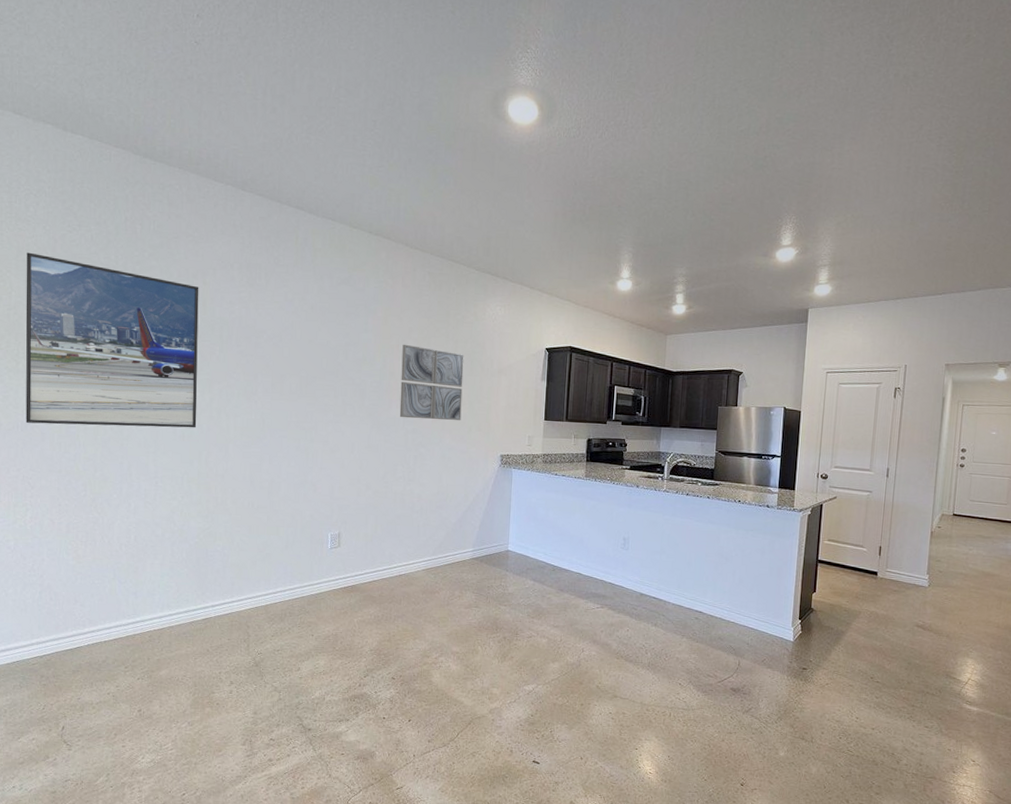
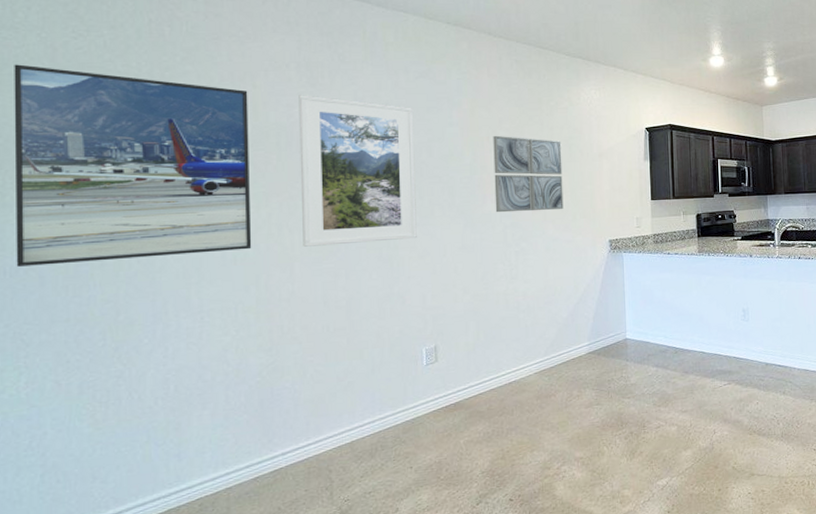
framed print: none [236,293,335,434] -> present [299,95,417,247]

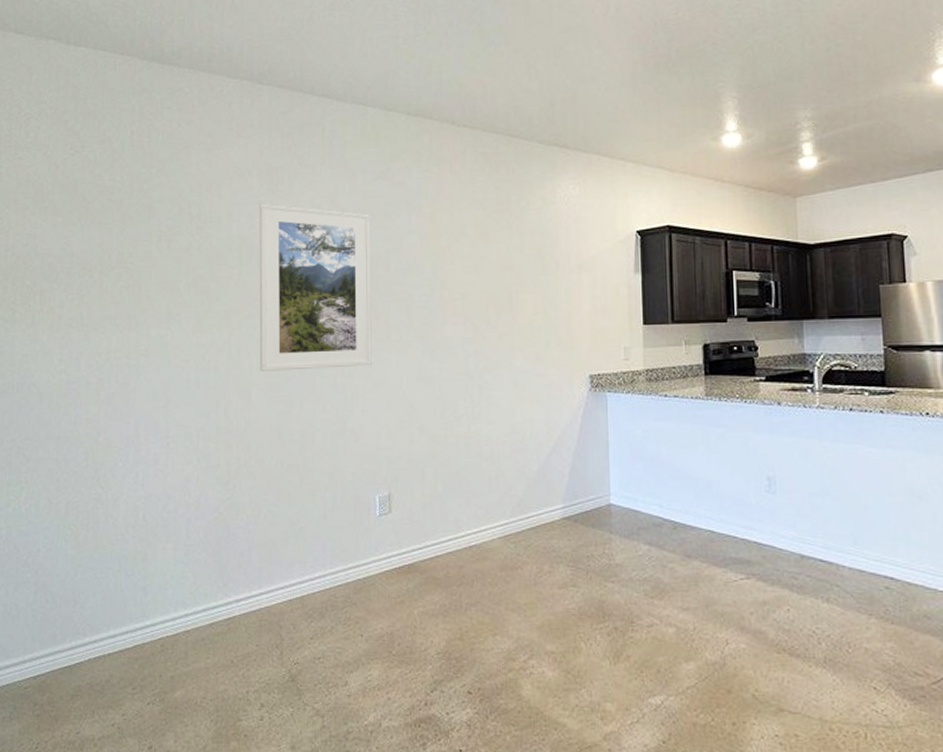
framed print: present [14,64,252,267] -> none [22,183,214,382]
wall art: present [493,135,564,213] -> none [455,244,535,338]

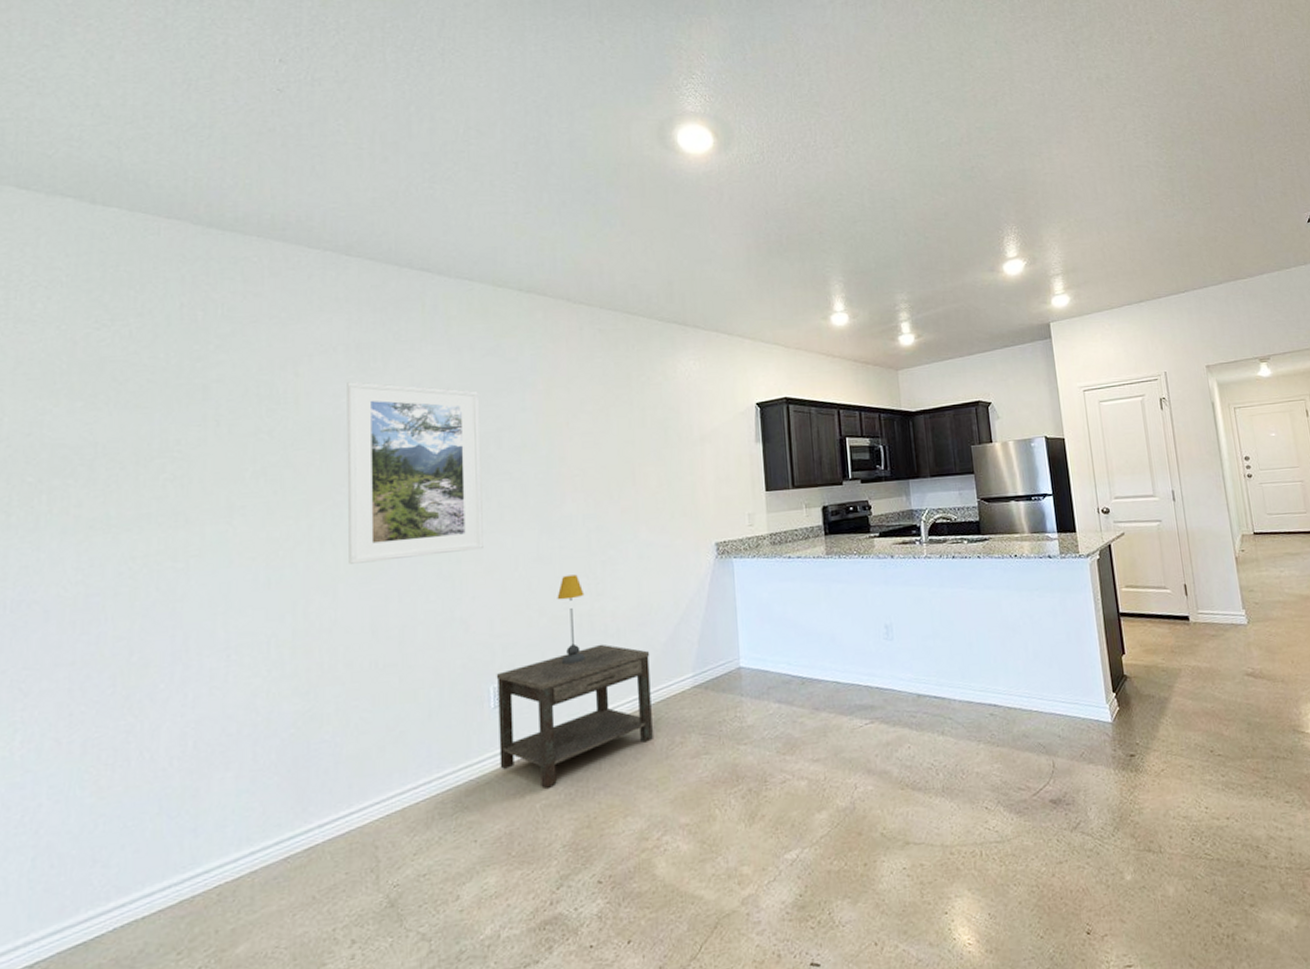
side table: none [381,466,522,597] -> present [496,644,653,788]
table lamp: none [436,396,462,483] -> present [557,574,586,665]

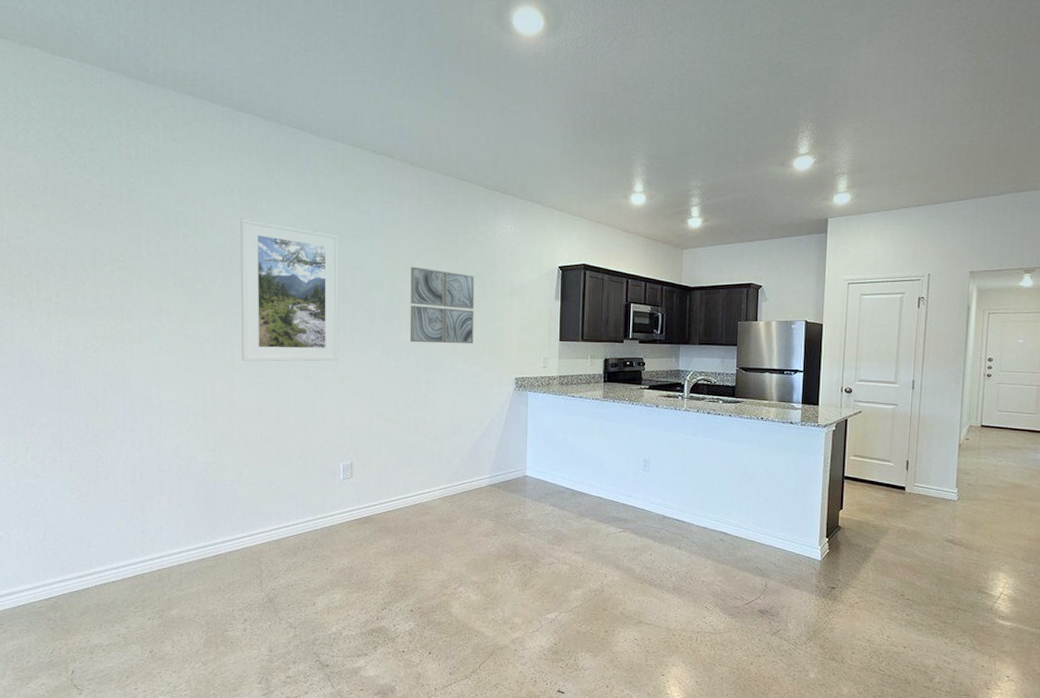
side table: present [496,644,653,788] -> none [345,444,459,541]
table lamp: present [557,574,586,665] -> none [391,389,412,456]
wall art: none [573,419,659,514] -> present [410,266,475,344]

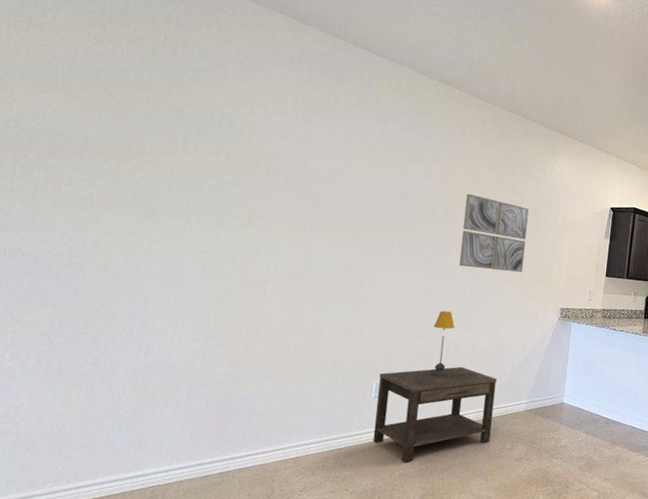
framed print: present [240,219,340,362] -> none [277,128,397,279]
side table: none [345,444,459,541] -> present [373,366,498,462]
table lamp: none [391,389,412,456] -> present [430,310,455,377]

